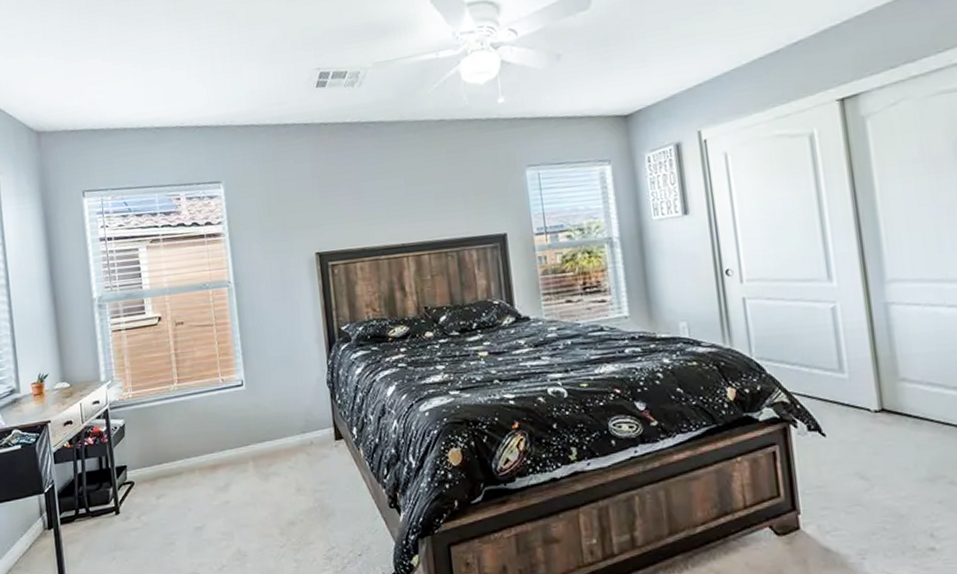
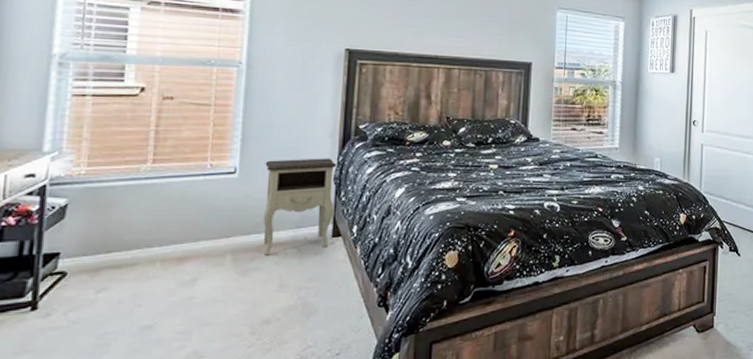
nightstand: none [265,362,333,461] -> present [263,158,337,256]

